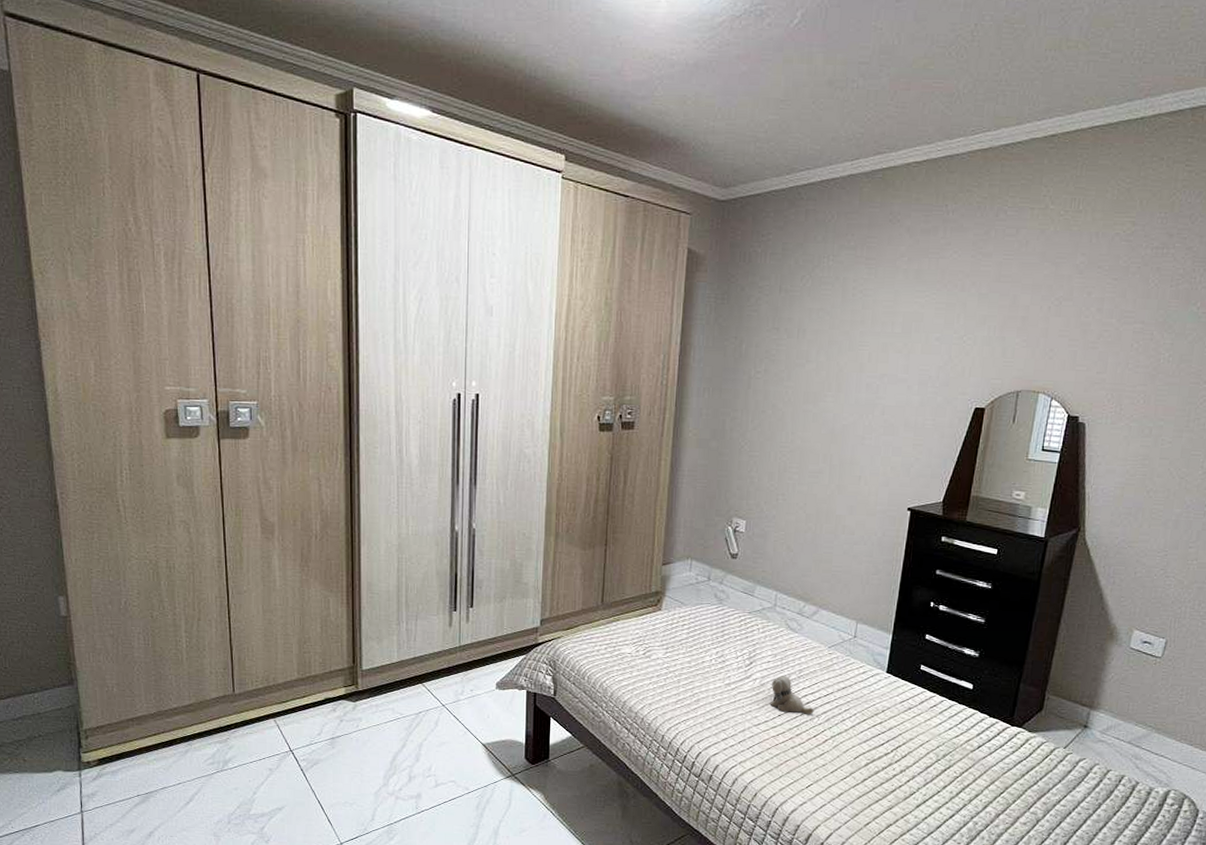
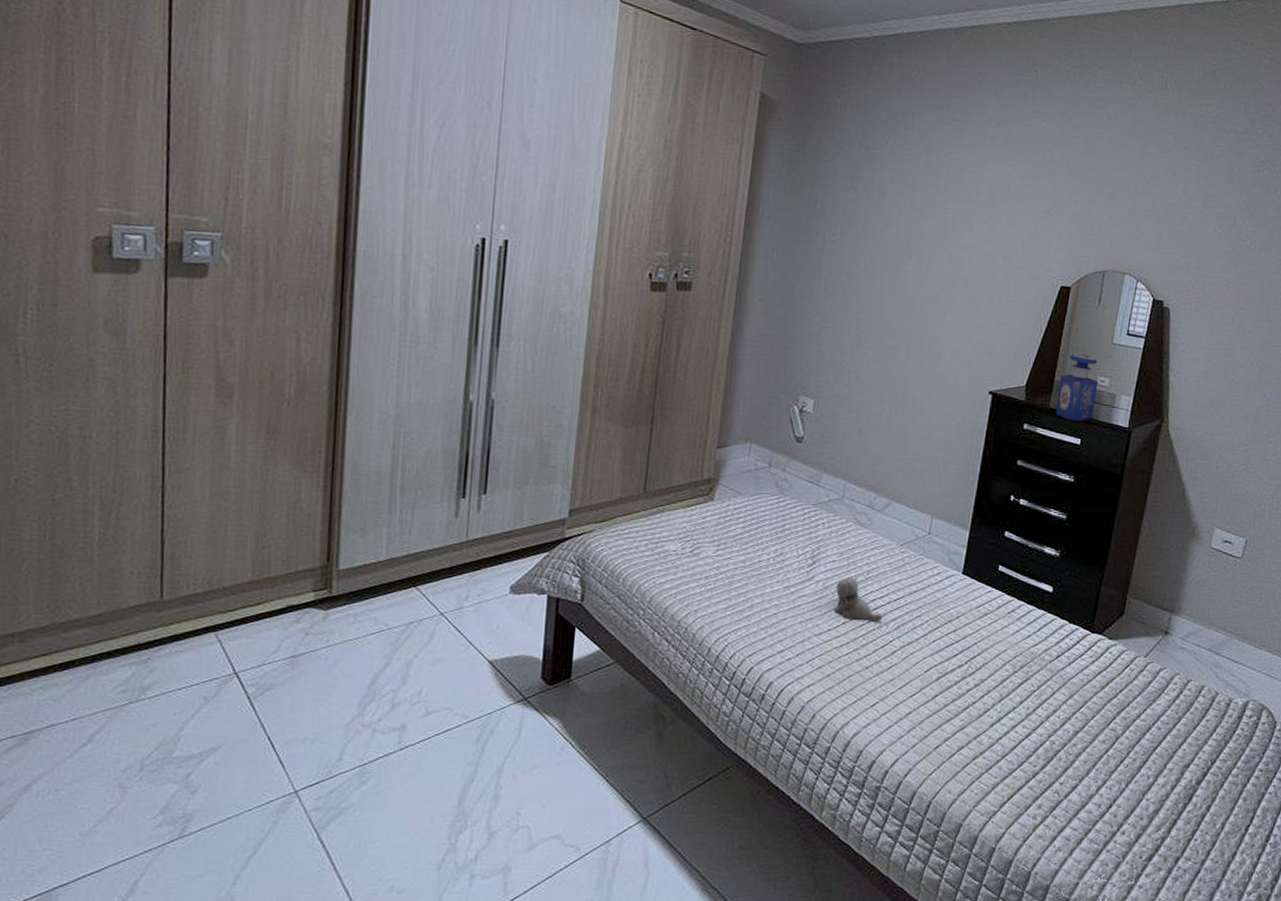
perfume bottle: none [972,470,1014,533] -> present [1055,353,1099,422]

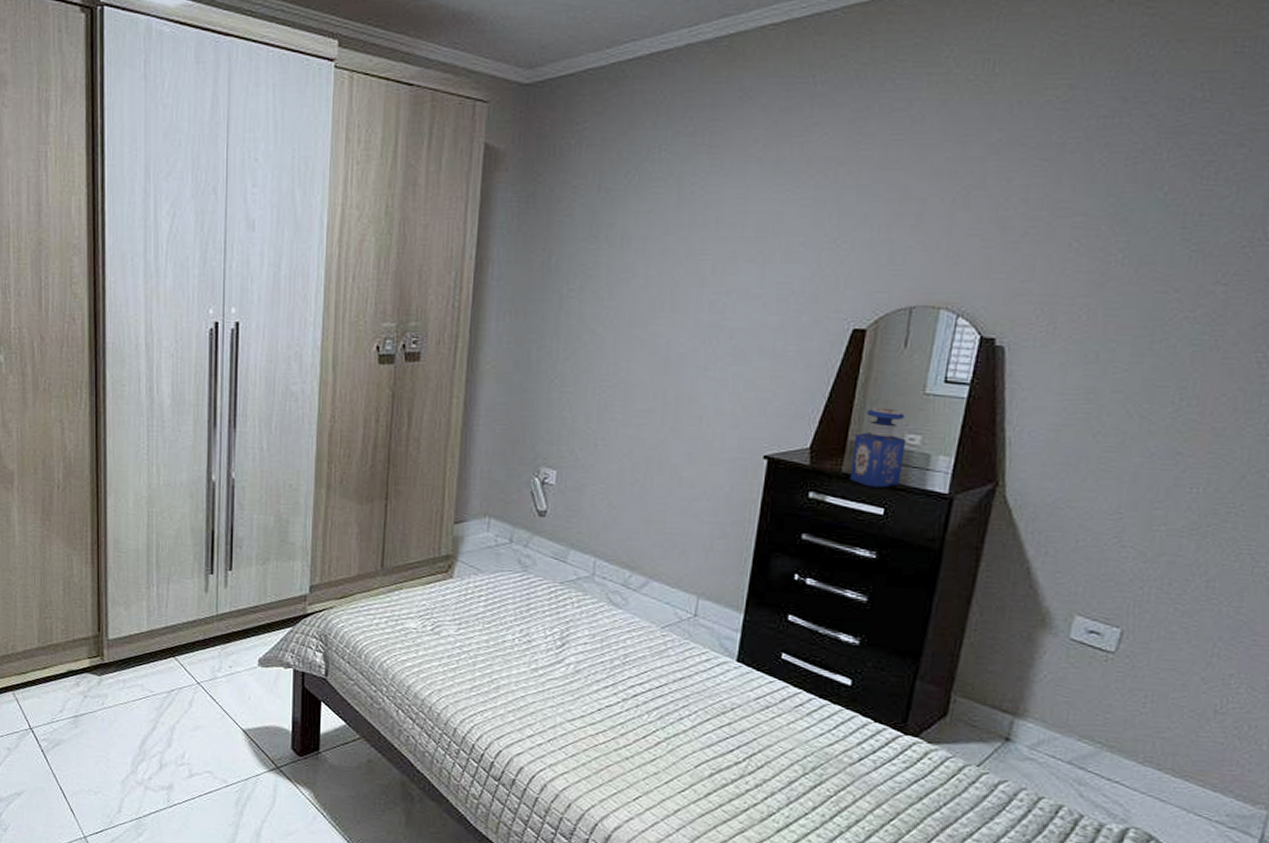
plush toy: present [834,577,883,622] -> none [588,661,643,710]

